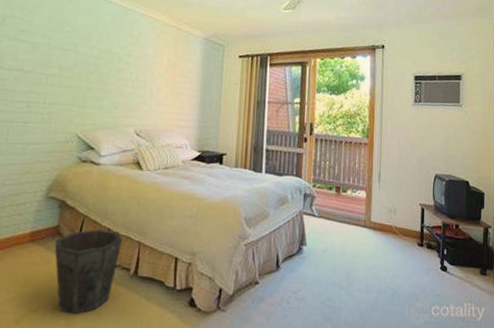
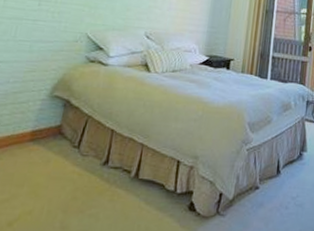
waste bin: present [54,229,122,314] -> none [54,130,125,217]

